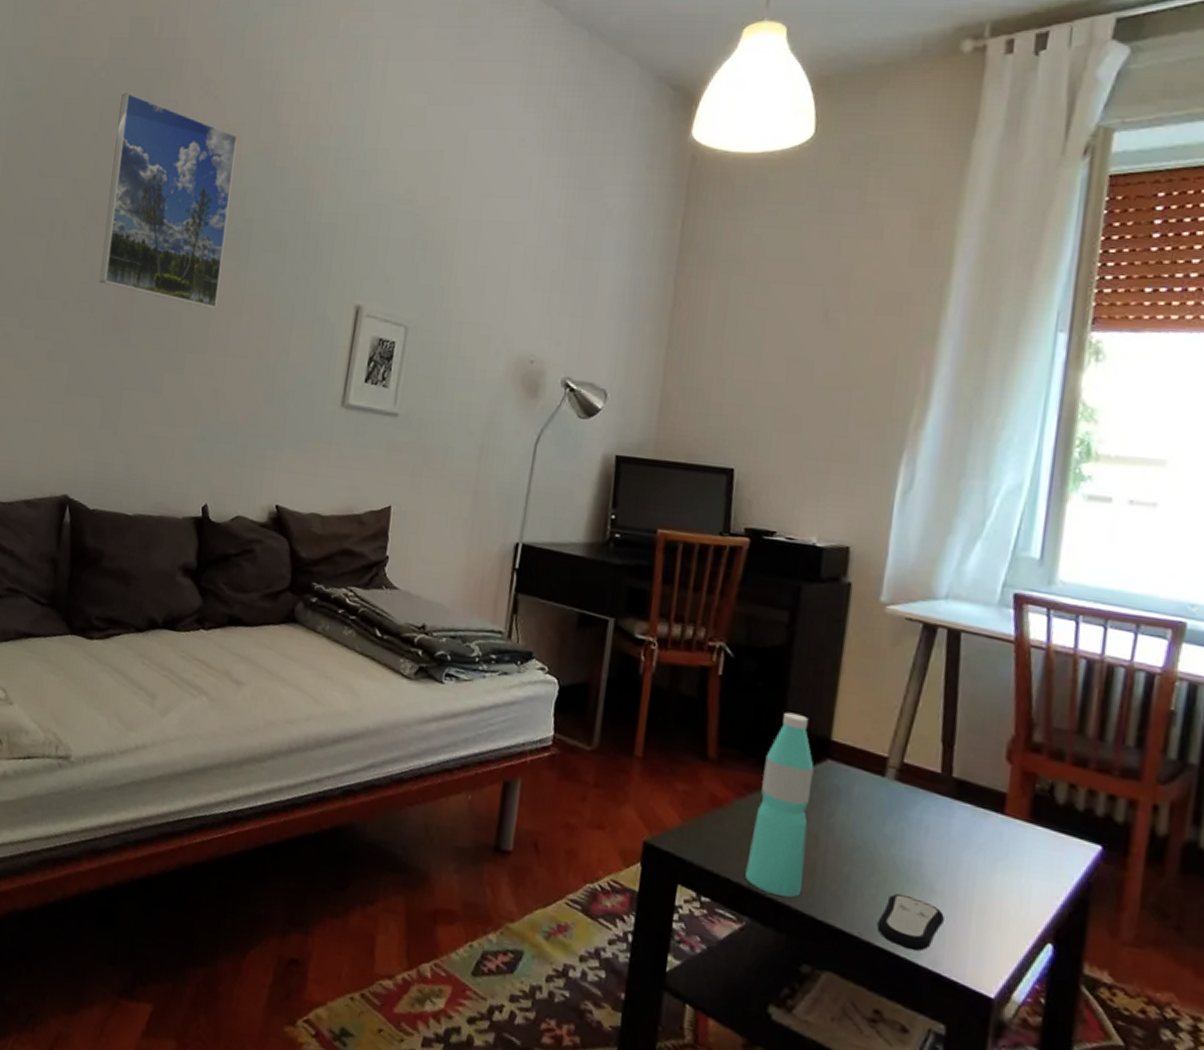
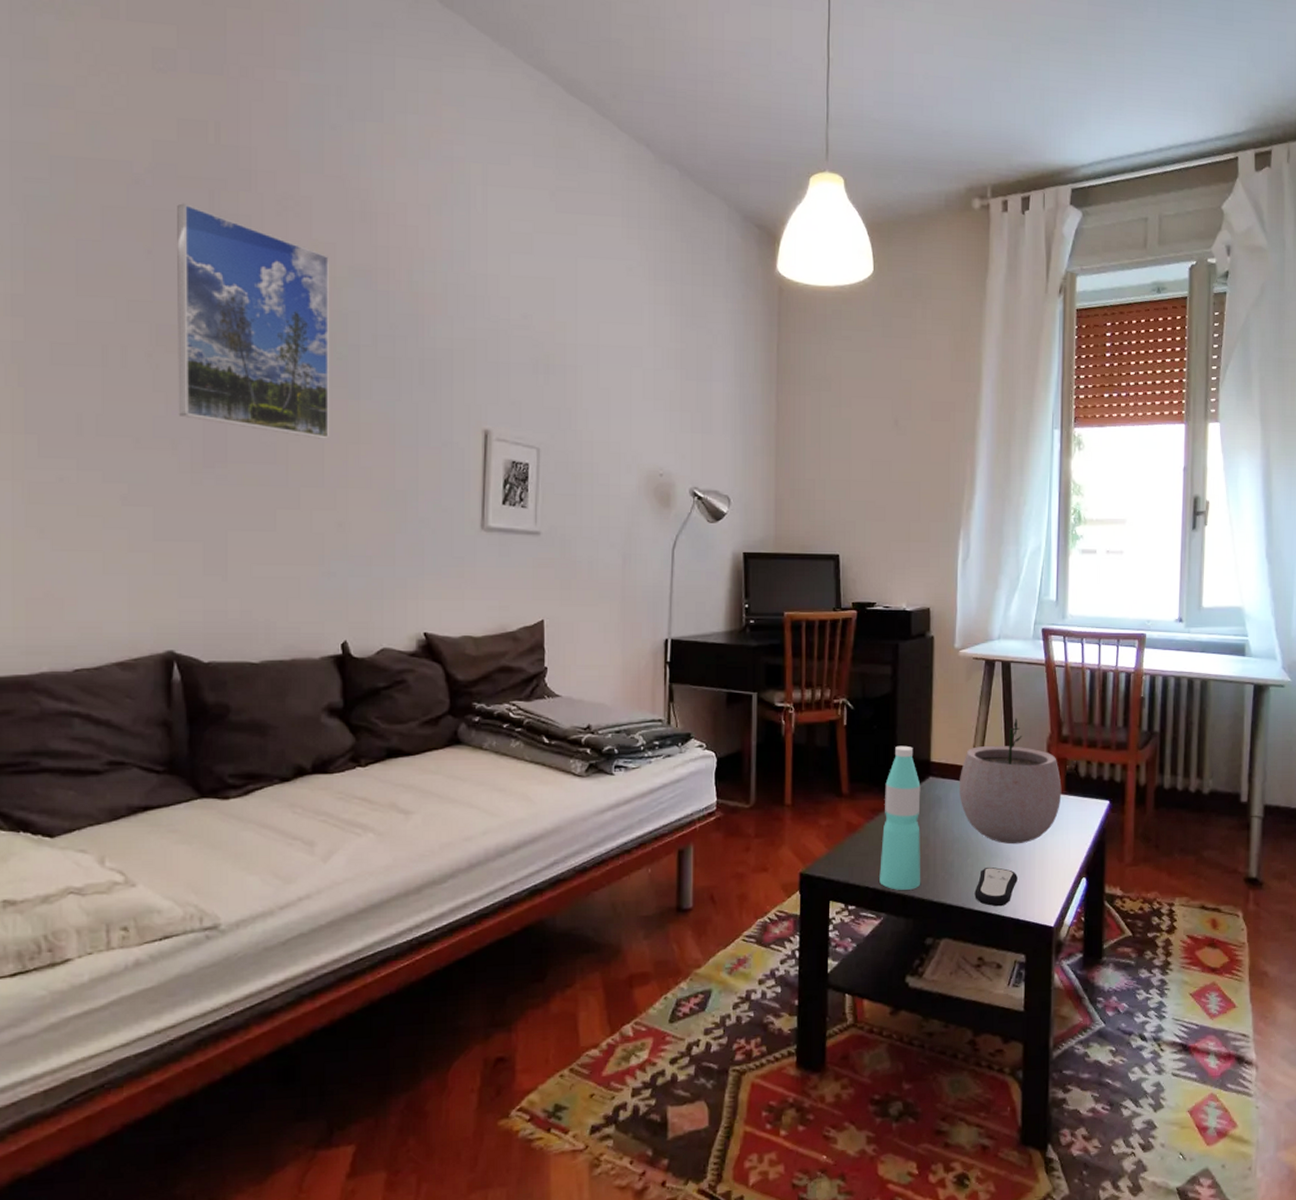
plant pot: none [867,702,1025,876] -> present [958,717,1062,845]

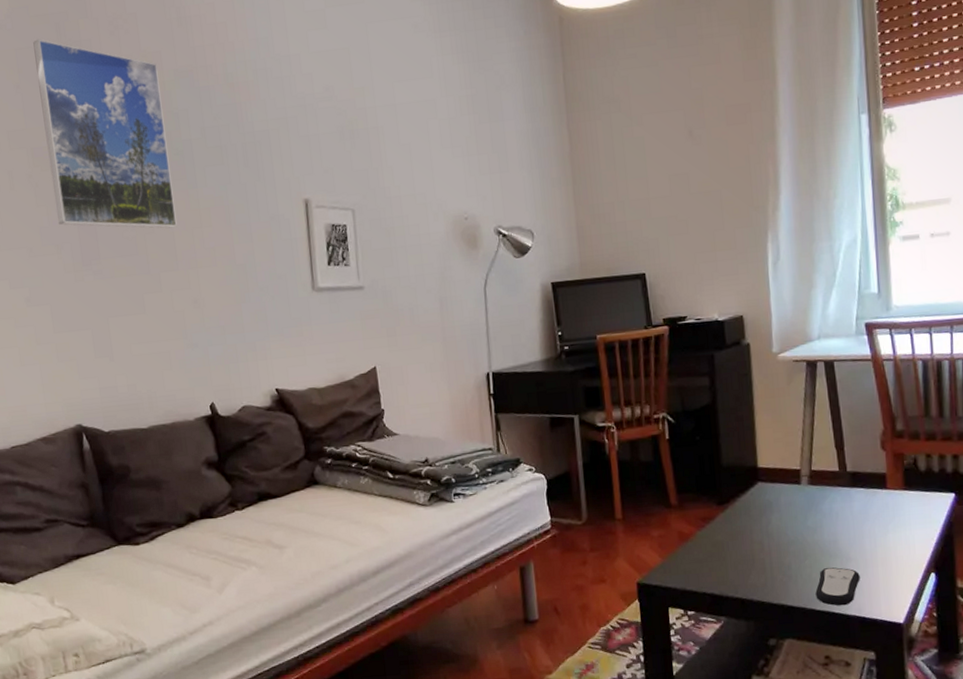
water bottle: present [879,745,921,890] -> none [713,453,758,594]
plant pot: present [958,717,1062,845] -> none [789,416,901,544]

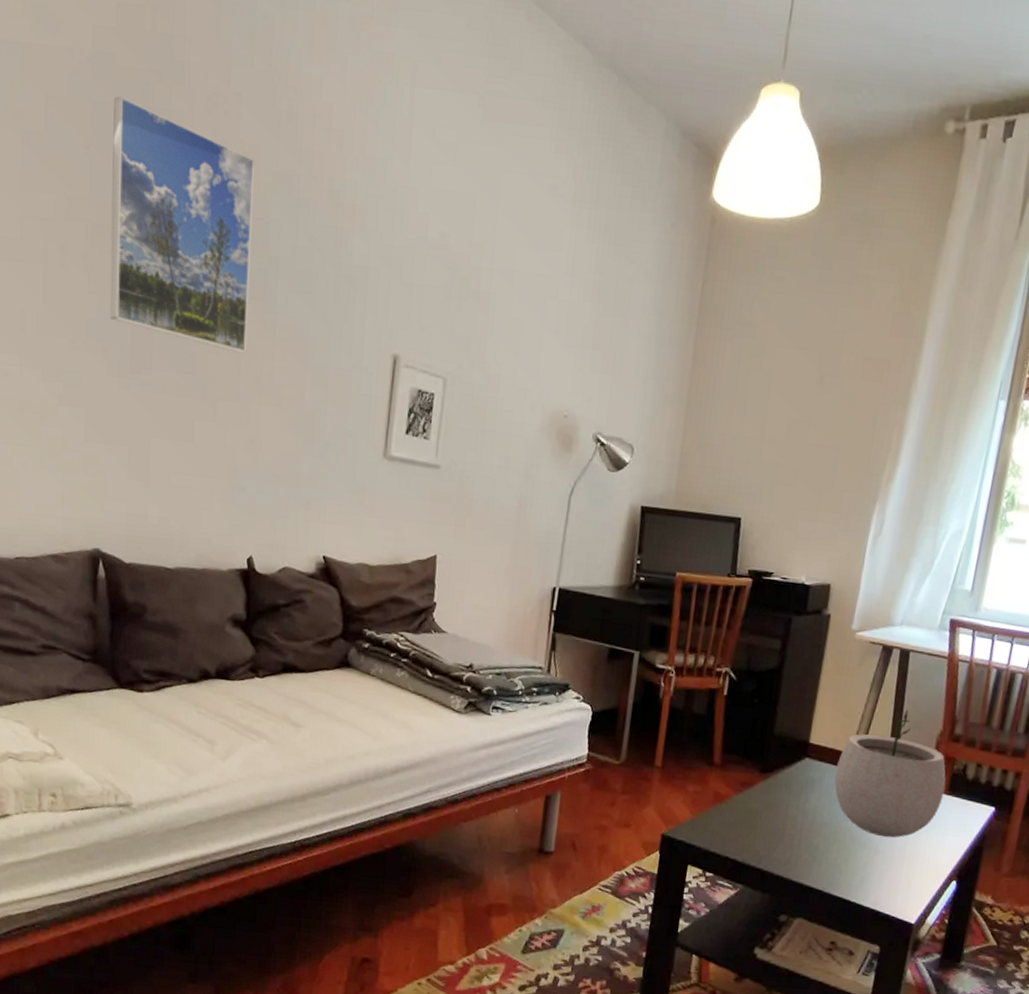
plant pot: none [789,416,901,544] -> present [834,708,946,838]
remote control: present [815,567,860,606] -> none [836,856,884,896]

